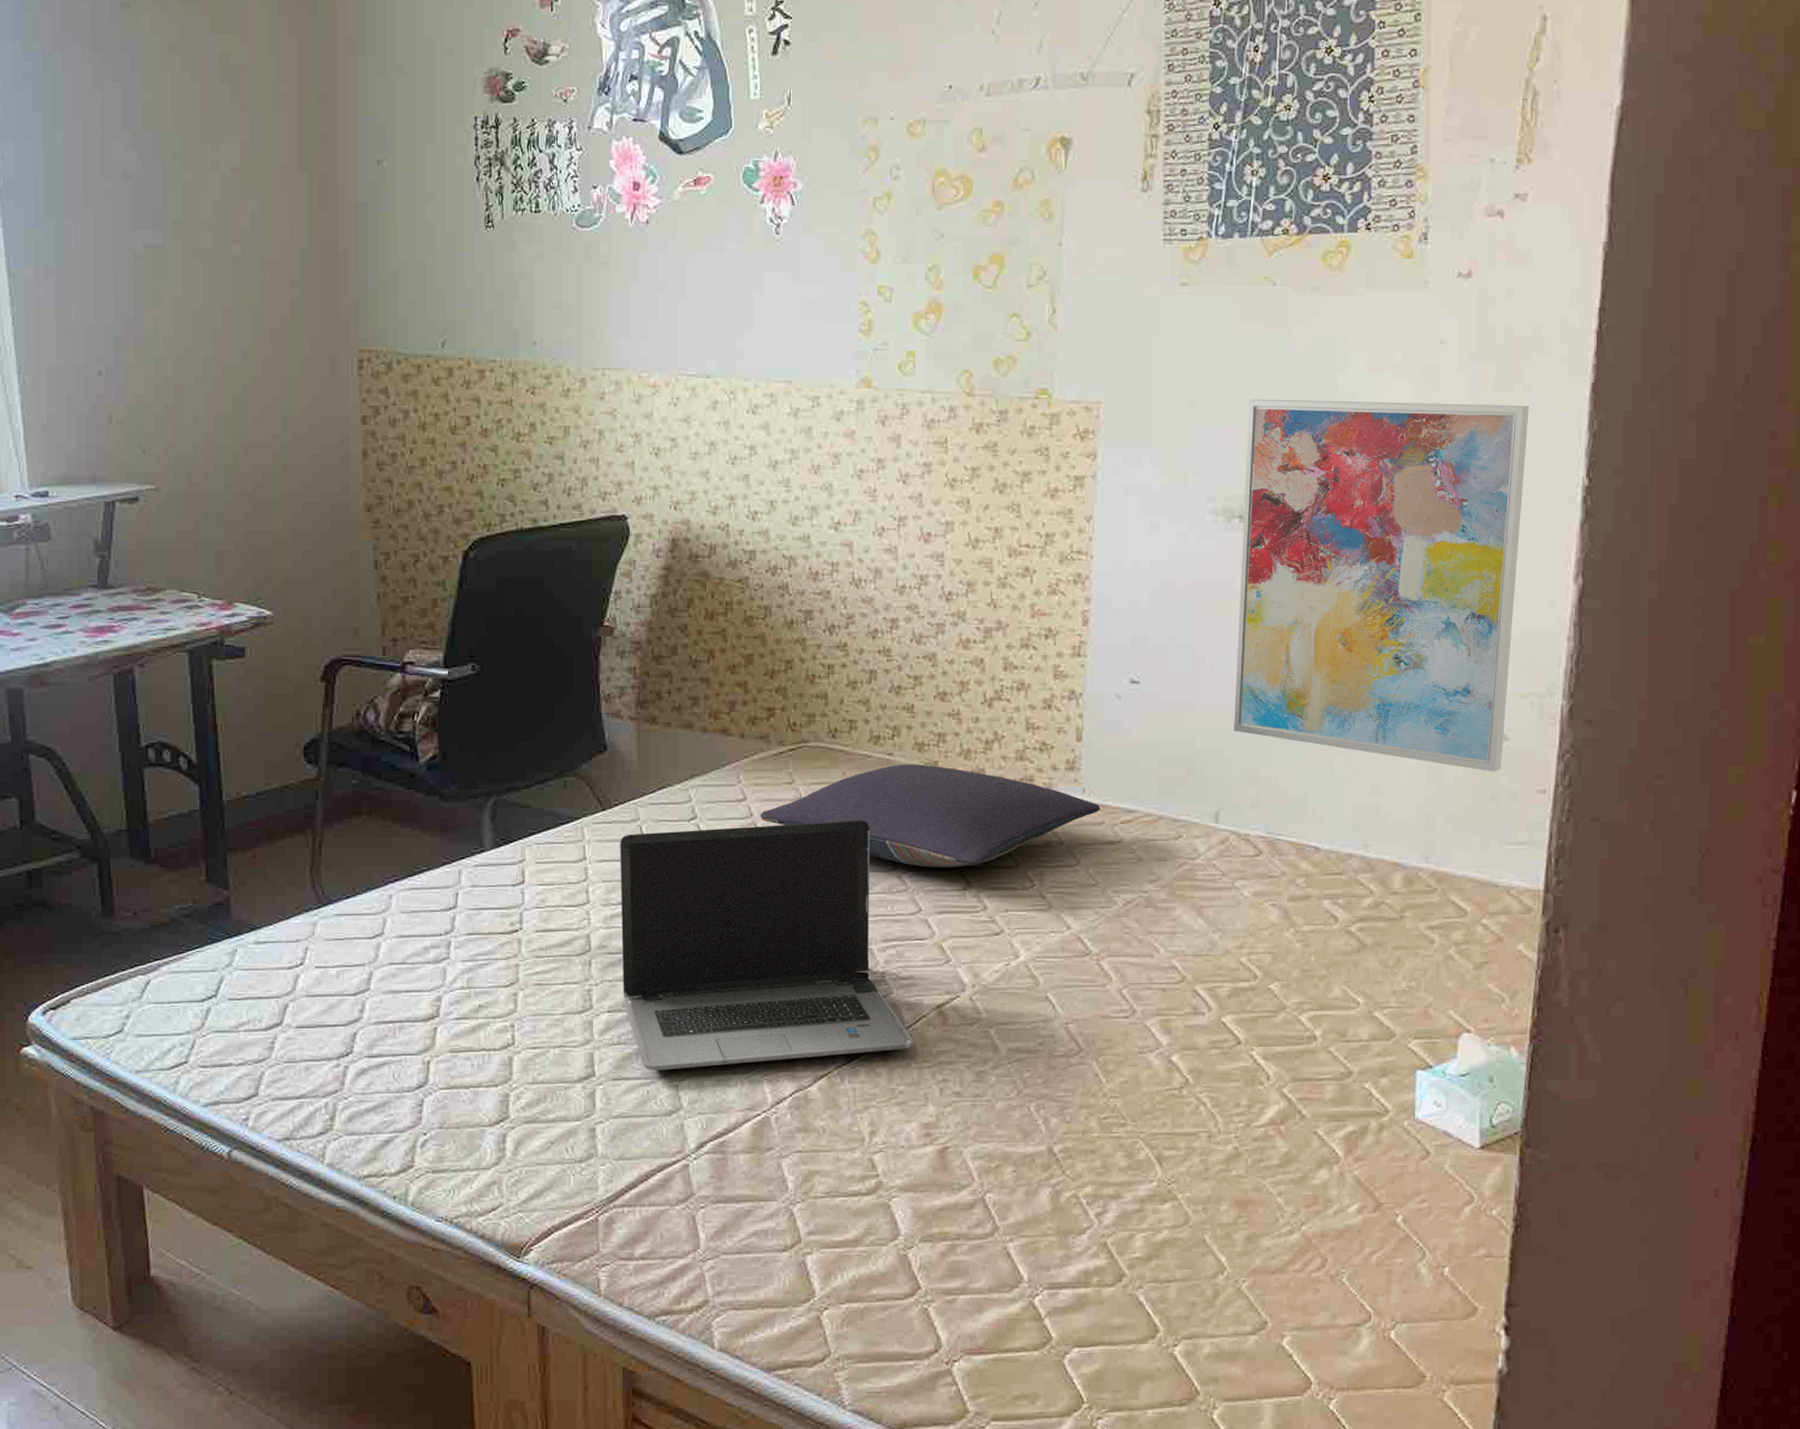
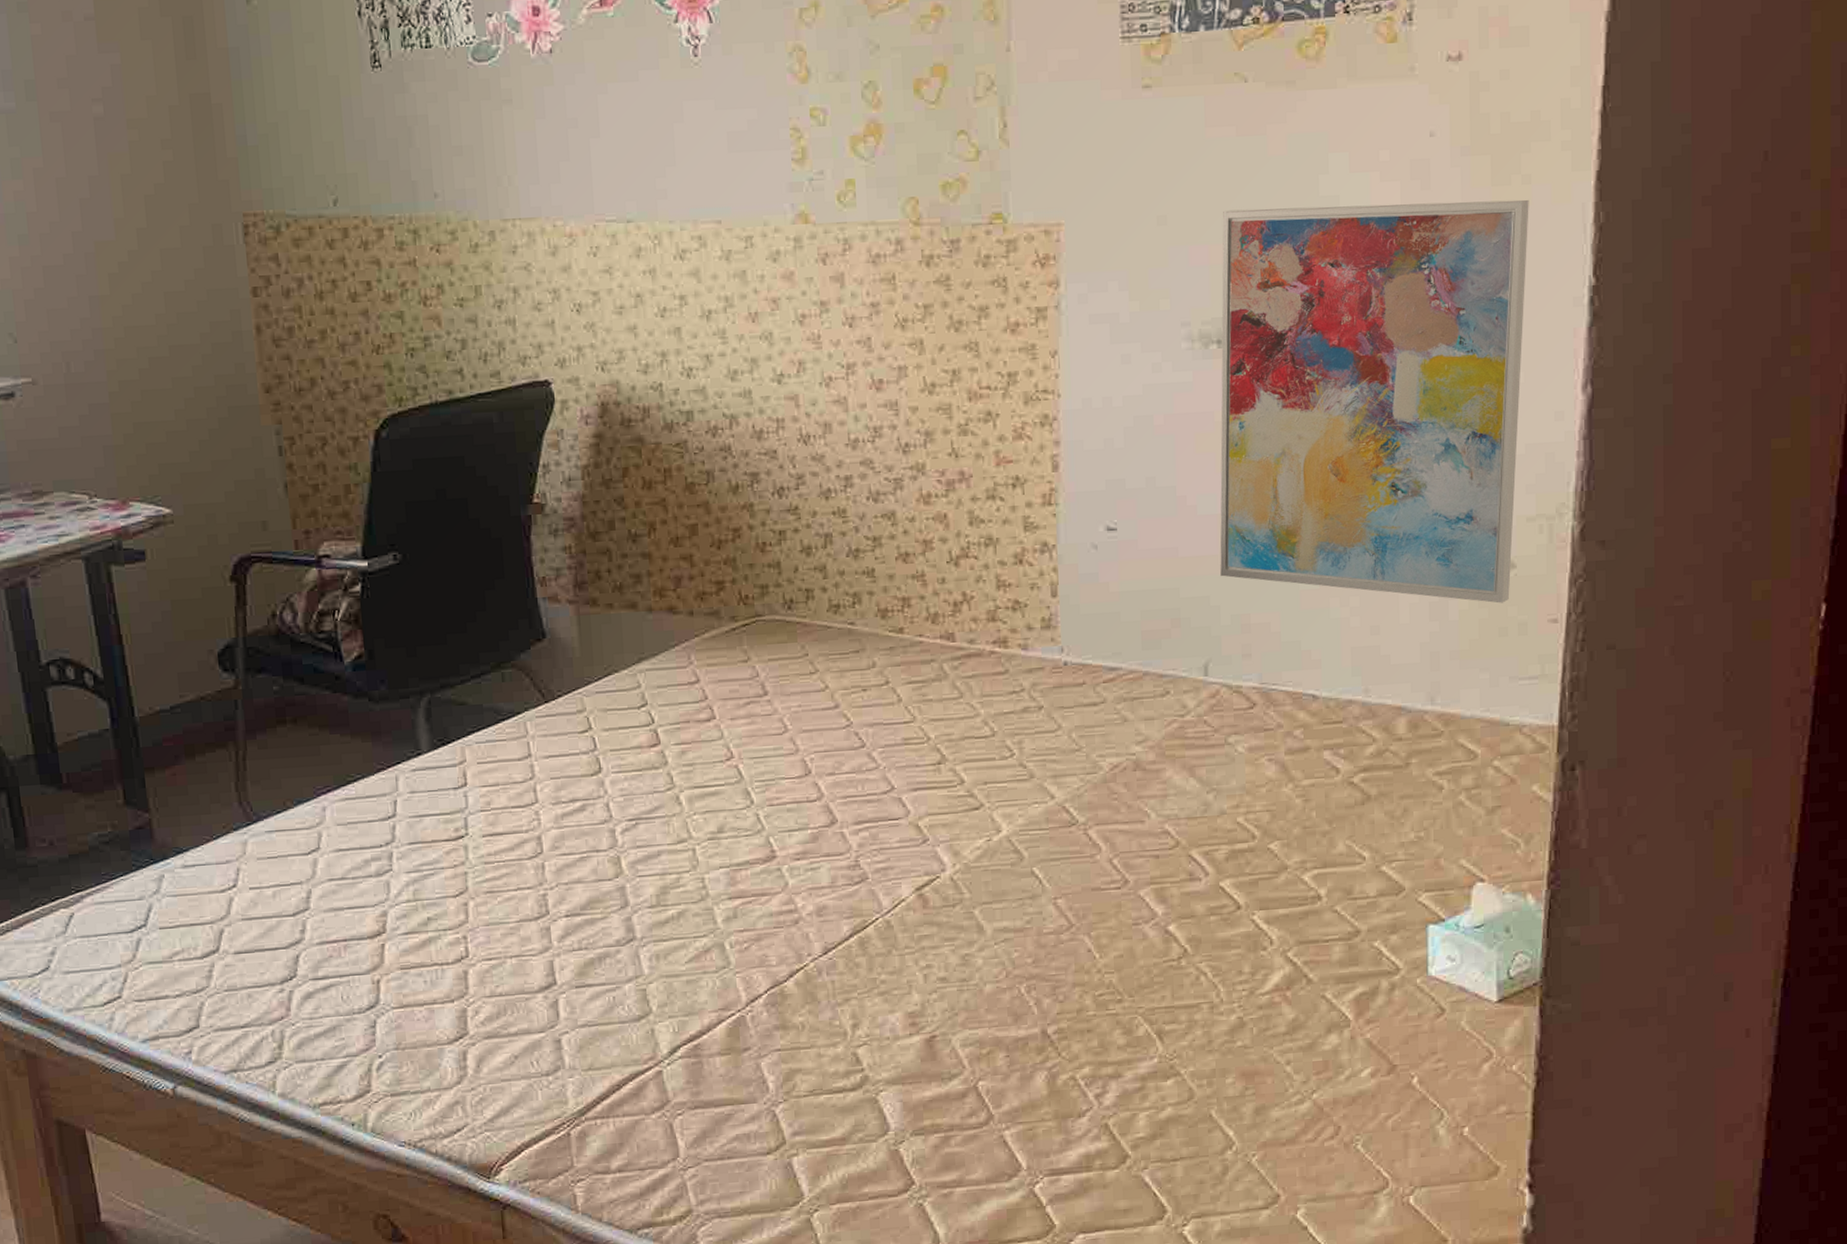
laptop computer: present [620,820,914,1071] -> none [566,695,894,976]
pillow: present [760,764,1101,867] -> none [715,632,1081,743]

